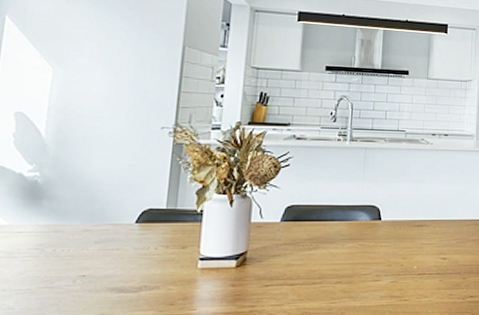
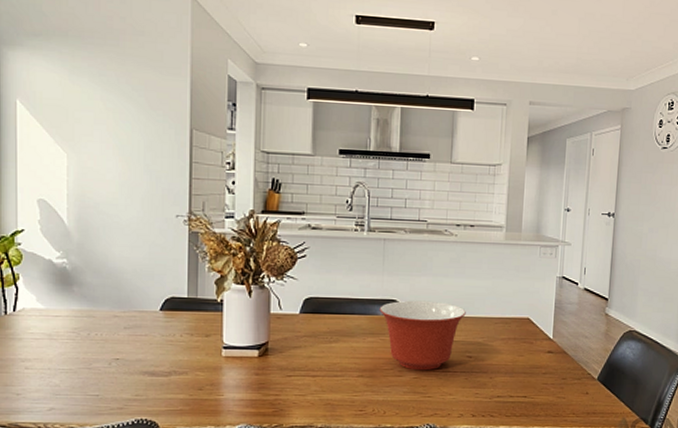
mixing bowl: none [359,205,441,274] -> present [379,300,466,371]

